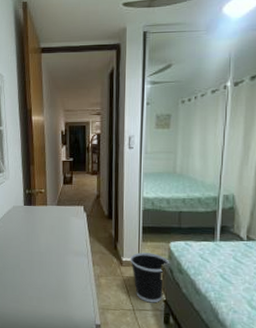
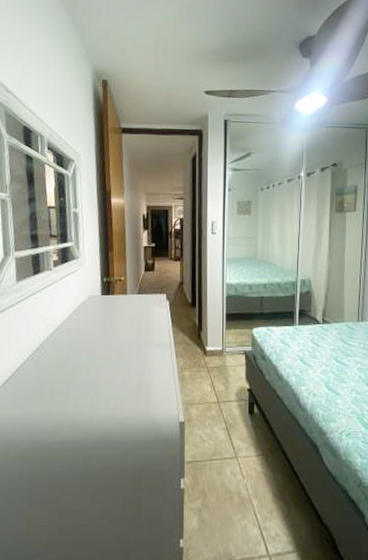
wastebasket: present [131,252,170,303] -> none [215,340,253,393]

